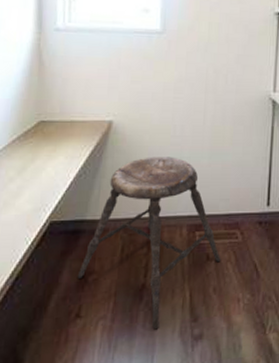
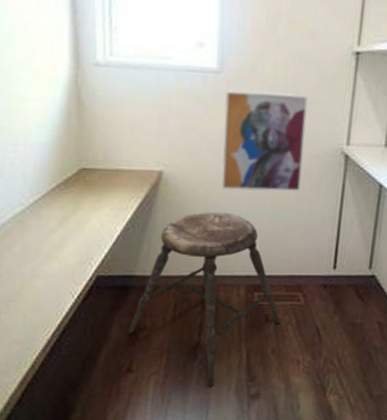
wall art: none [164,48,239,137] -> present [221,90,308,193]

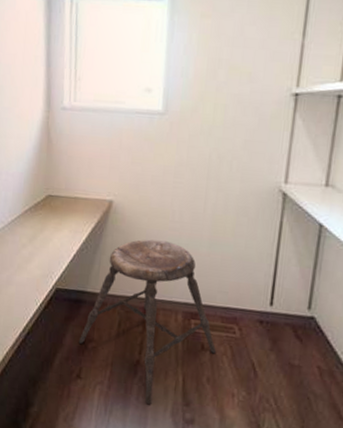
wall art: present [221,90,308,193] -> none [162,130,246,227]

